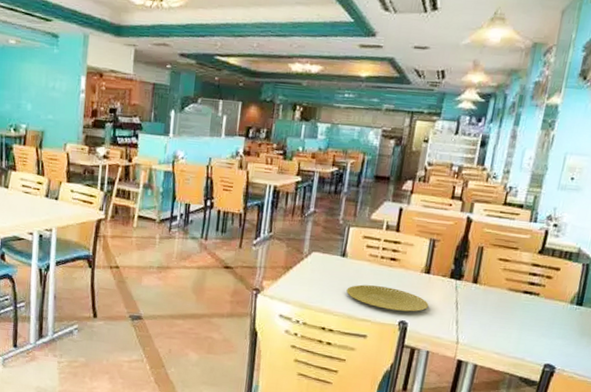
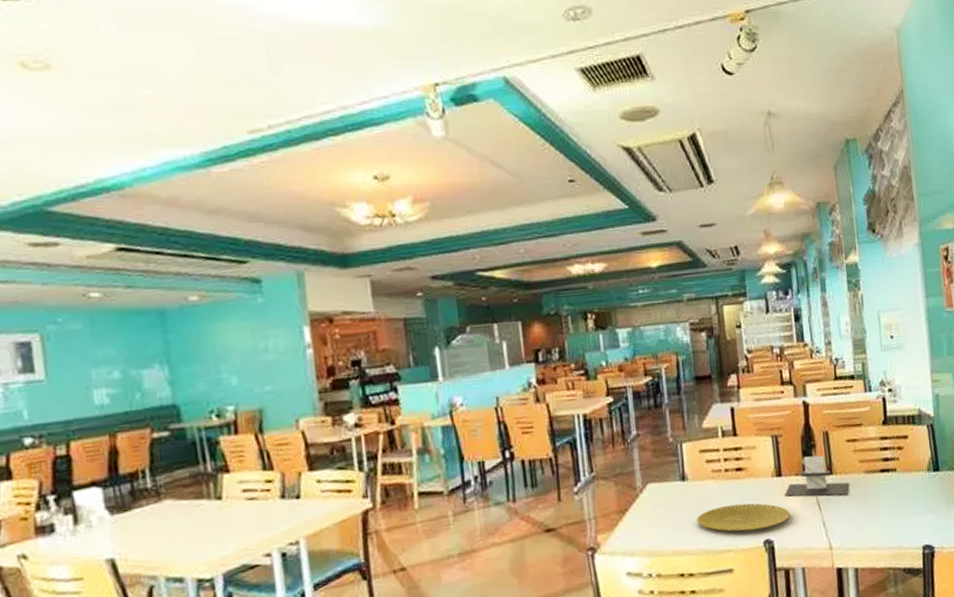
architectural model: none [428,263,491,304] -> present [784,455,850,497]

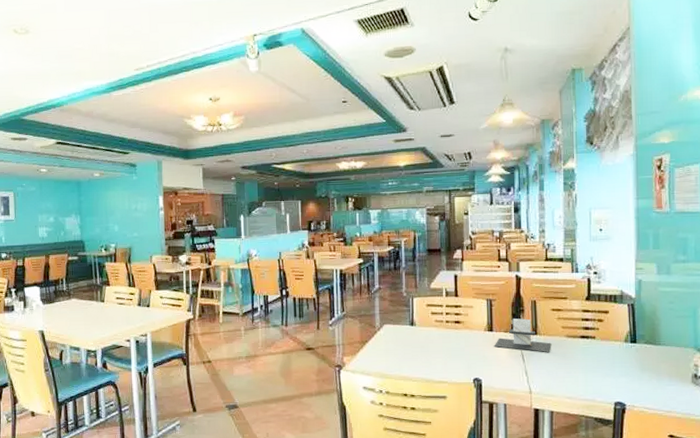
plate: present [697,503,791,532] -> none [420,348,498,369]

